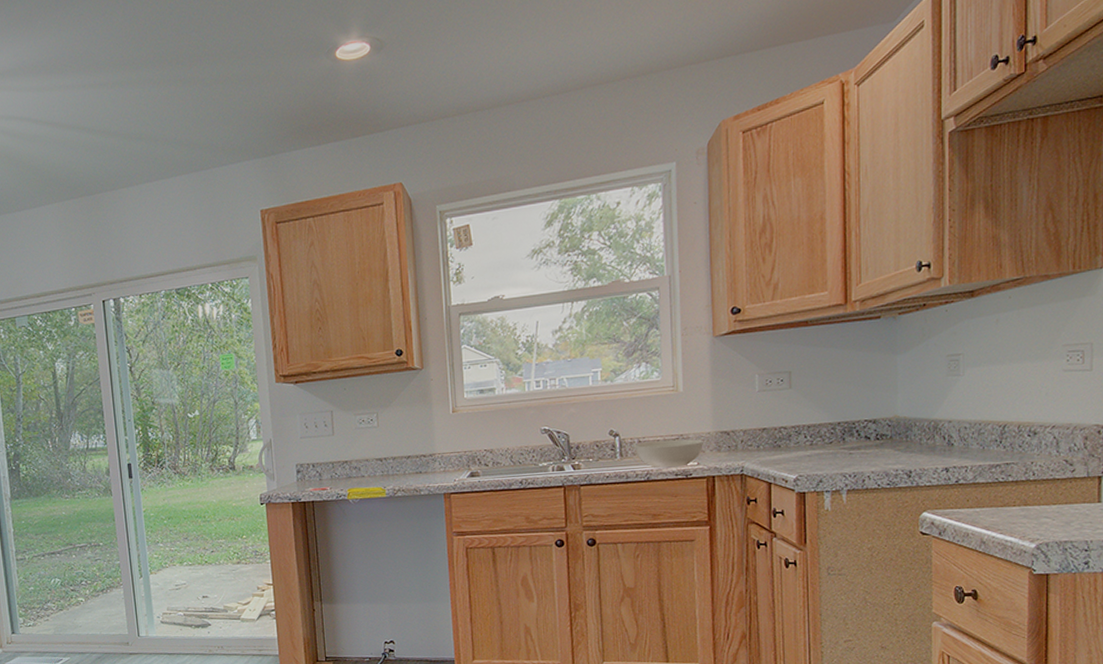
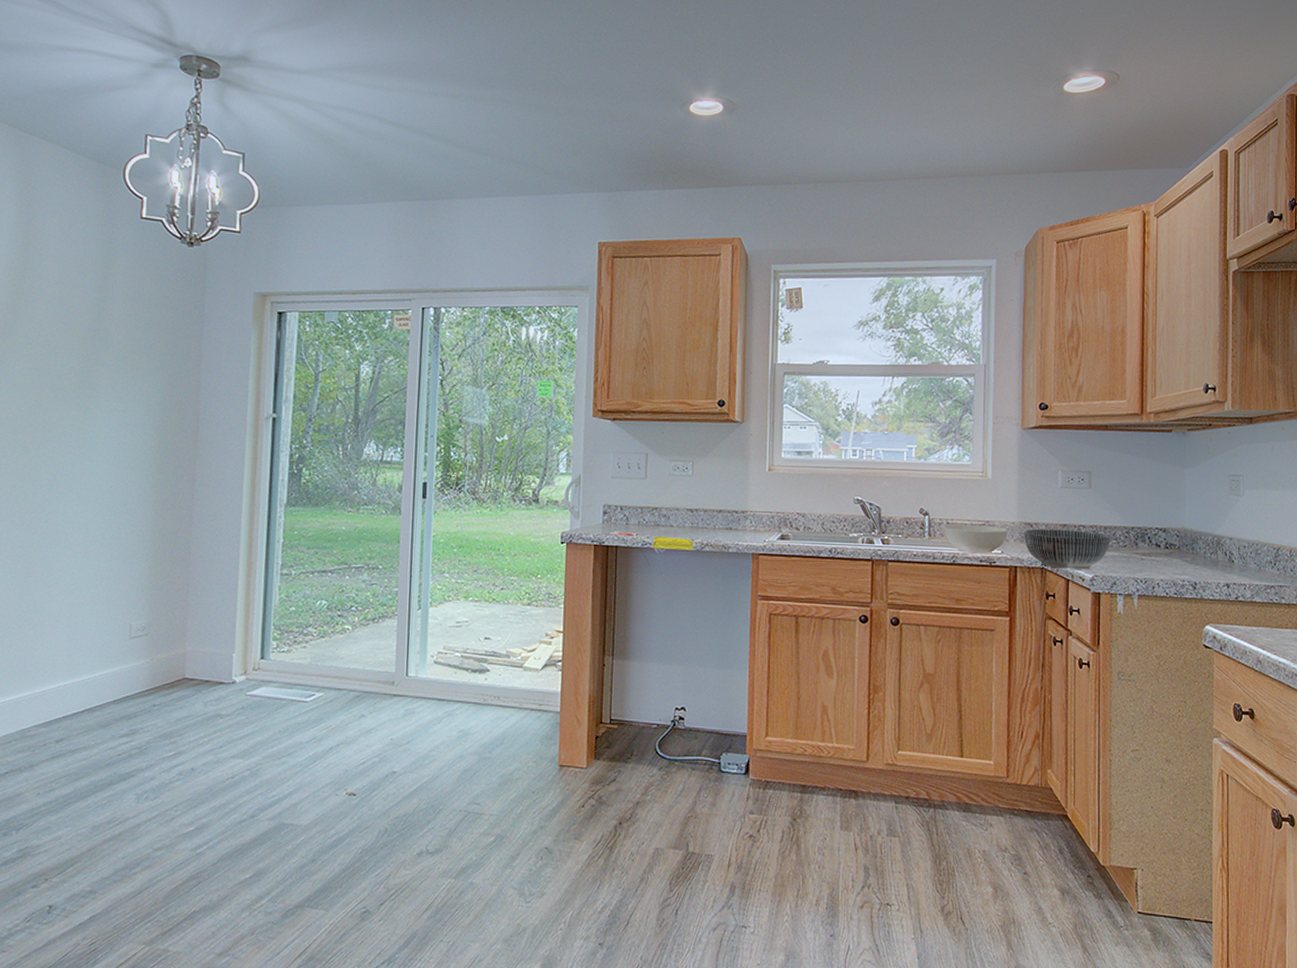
bowl: none [719,432,815,473] -> present [1023,528,1111,569]

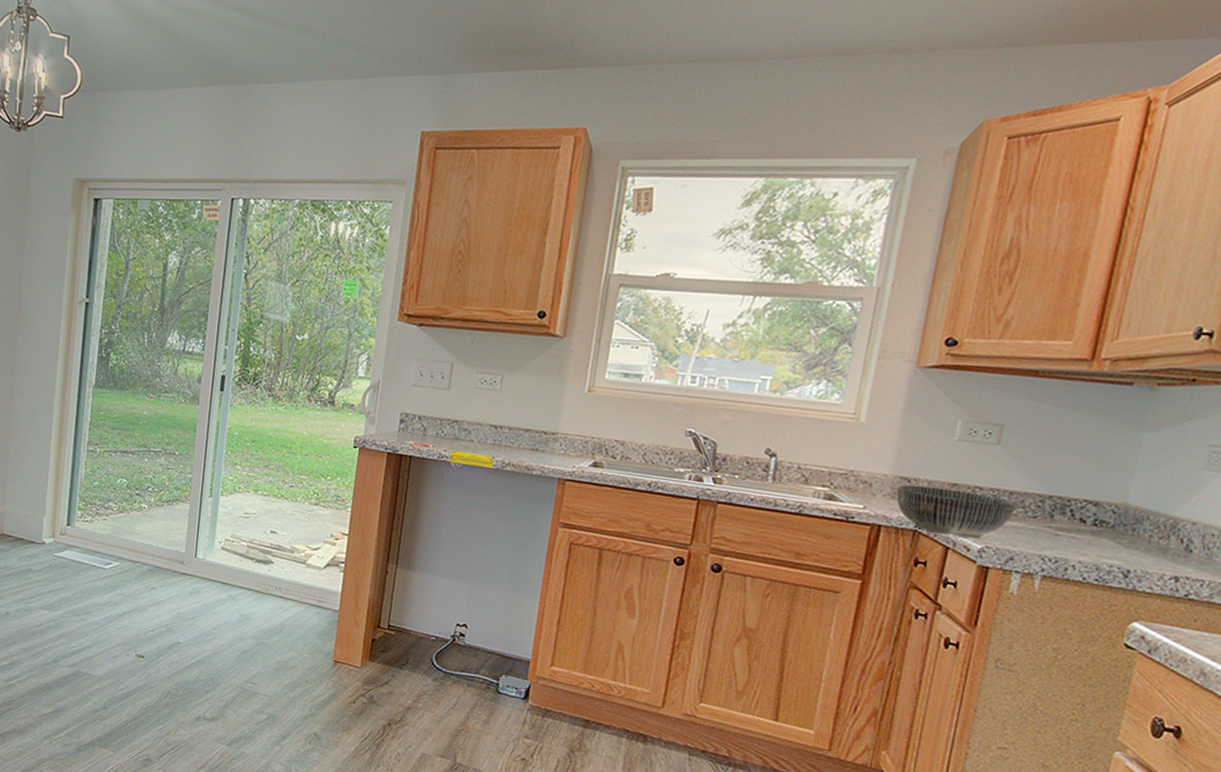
bowl: present [943,524,1008,554] -> none [791,469,876,507]

